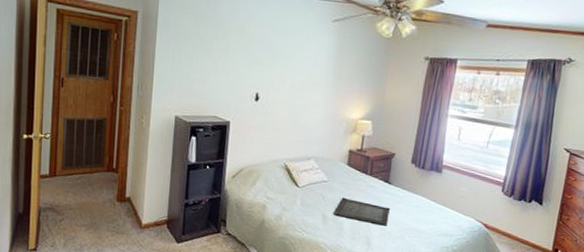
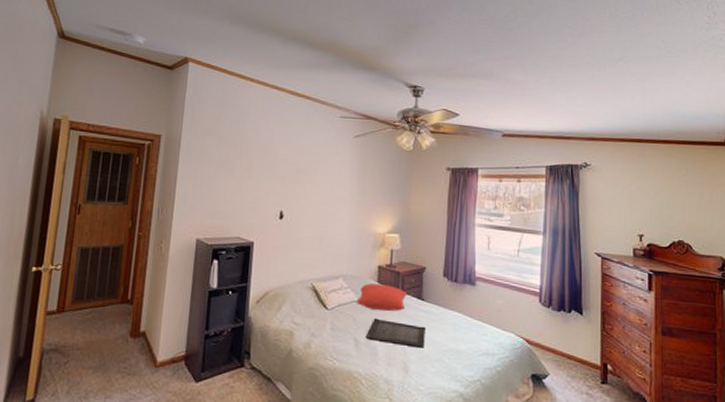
cushion: none [326,165,374,192] -> present [357,283,406,311]

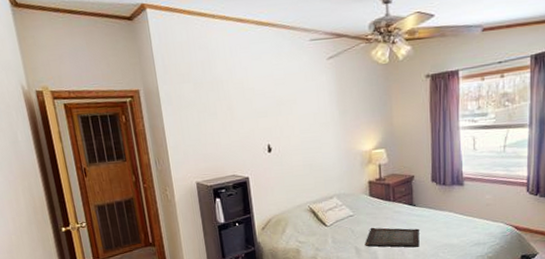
cushion: present [357,283,406,311] -> none [353,197,398,221]

